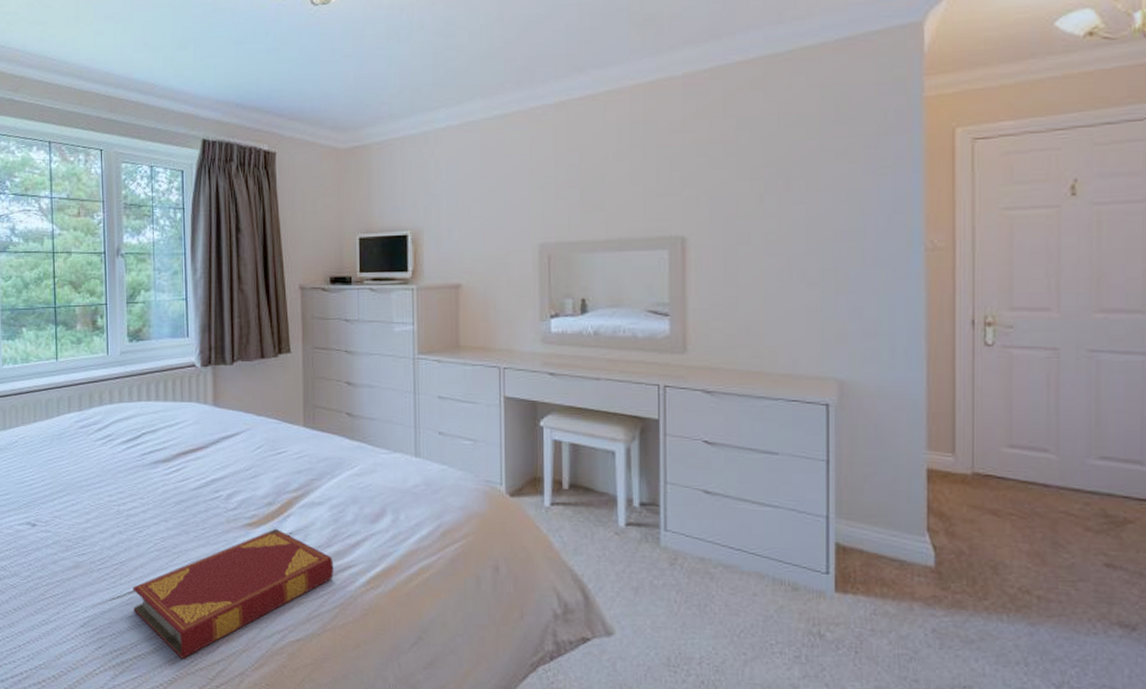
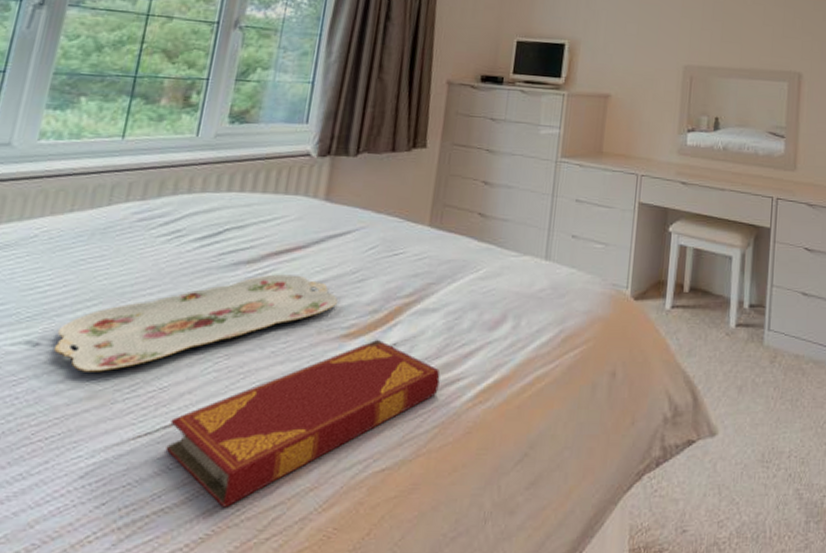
serving tray: none [45,471,238,548] -> present [53,274,337,372]

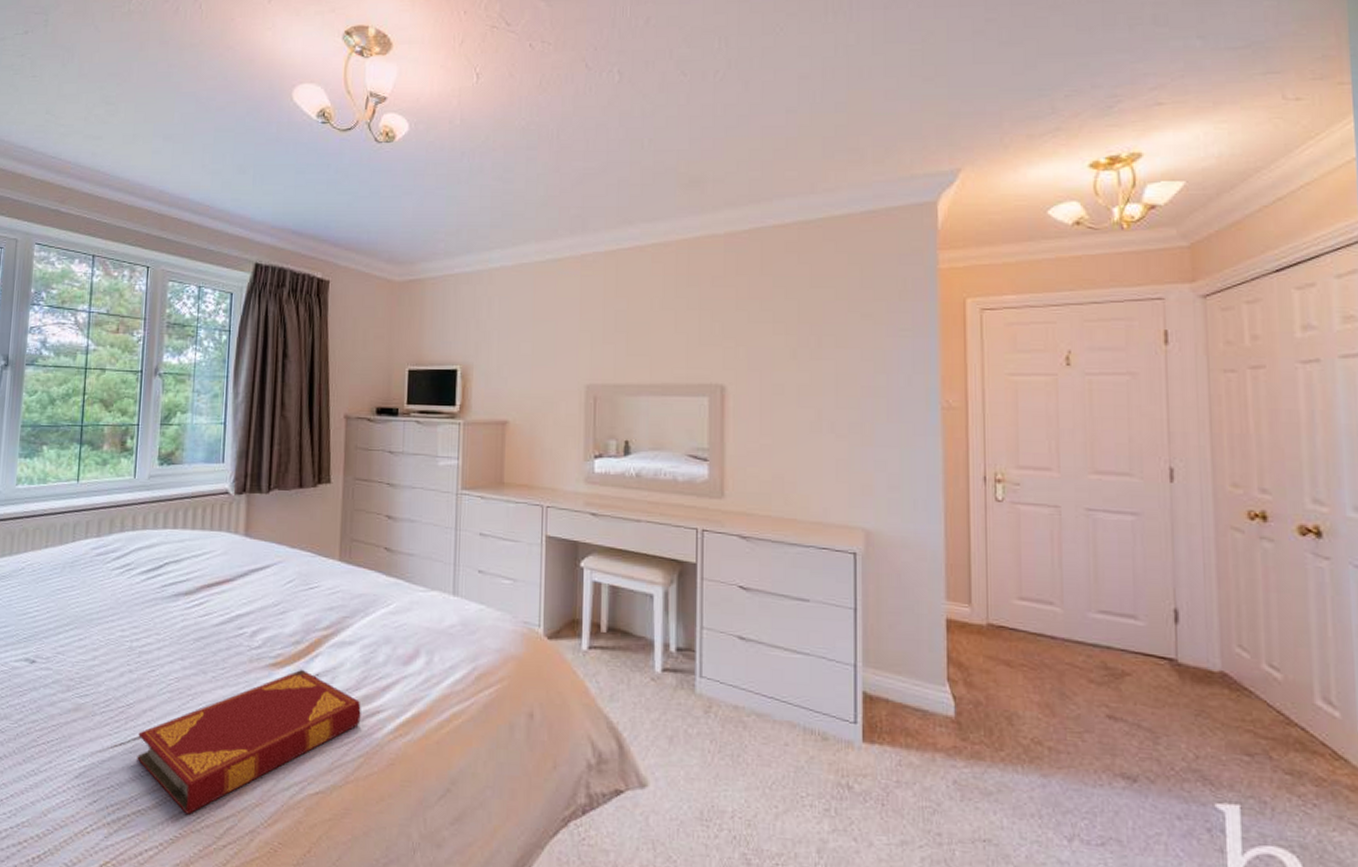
serving tray: present [53,274,337,372] -> none [45,605,264,688]

